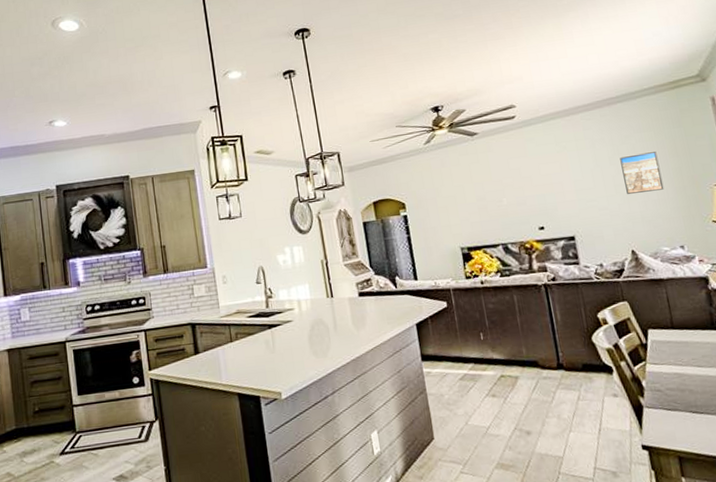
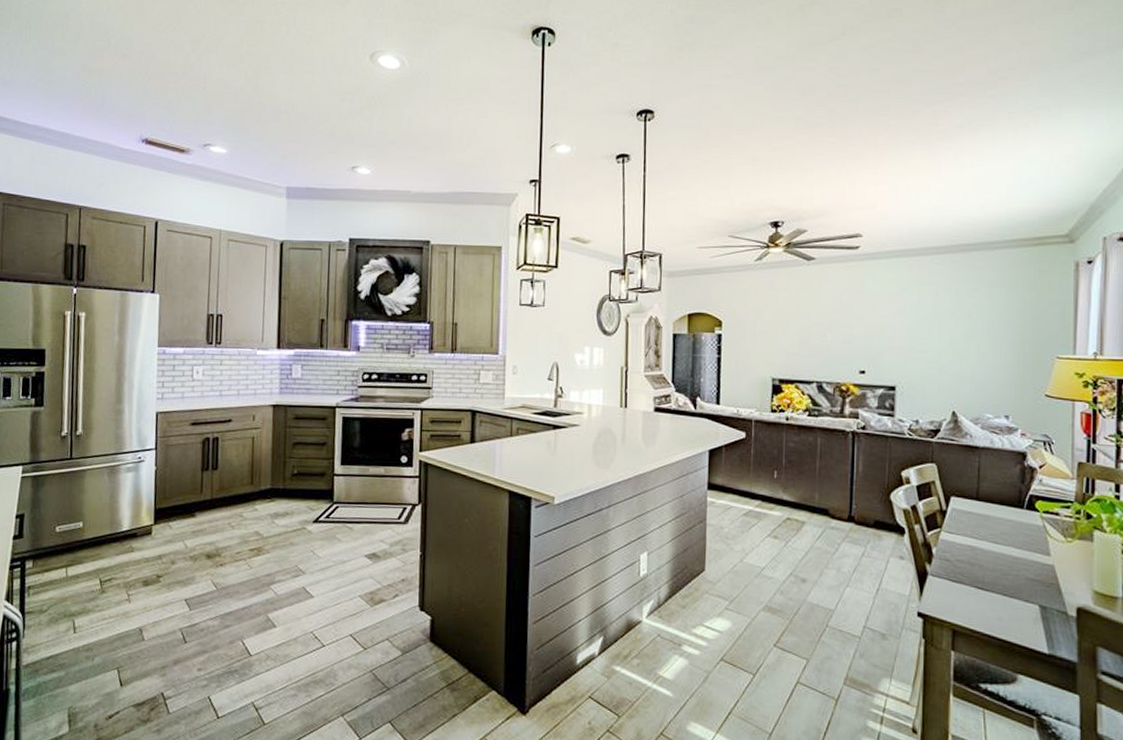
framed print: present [620,152,665,194] -> none [961,310,1003,353]

